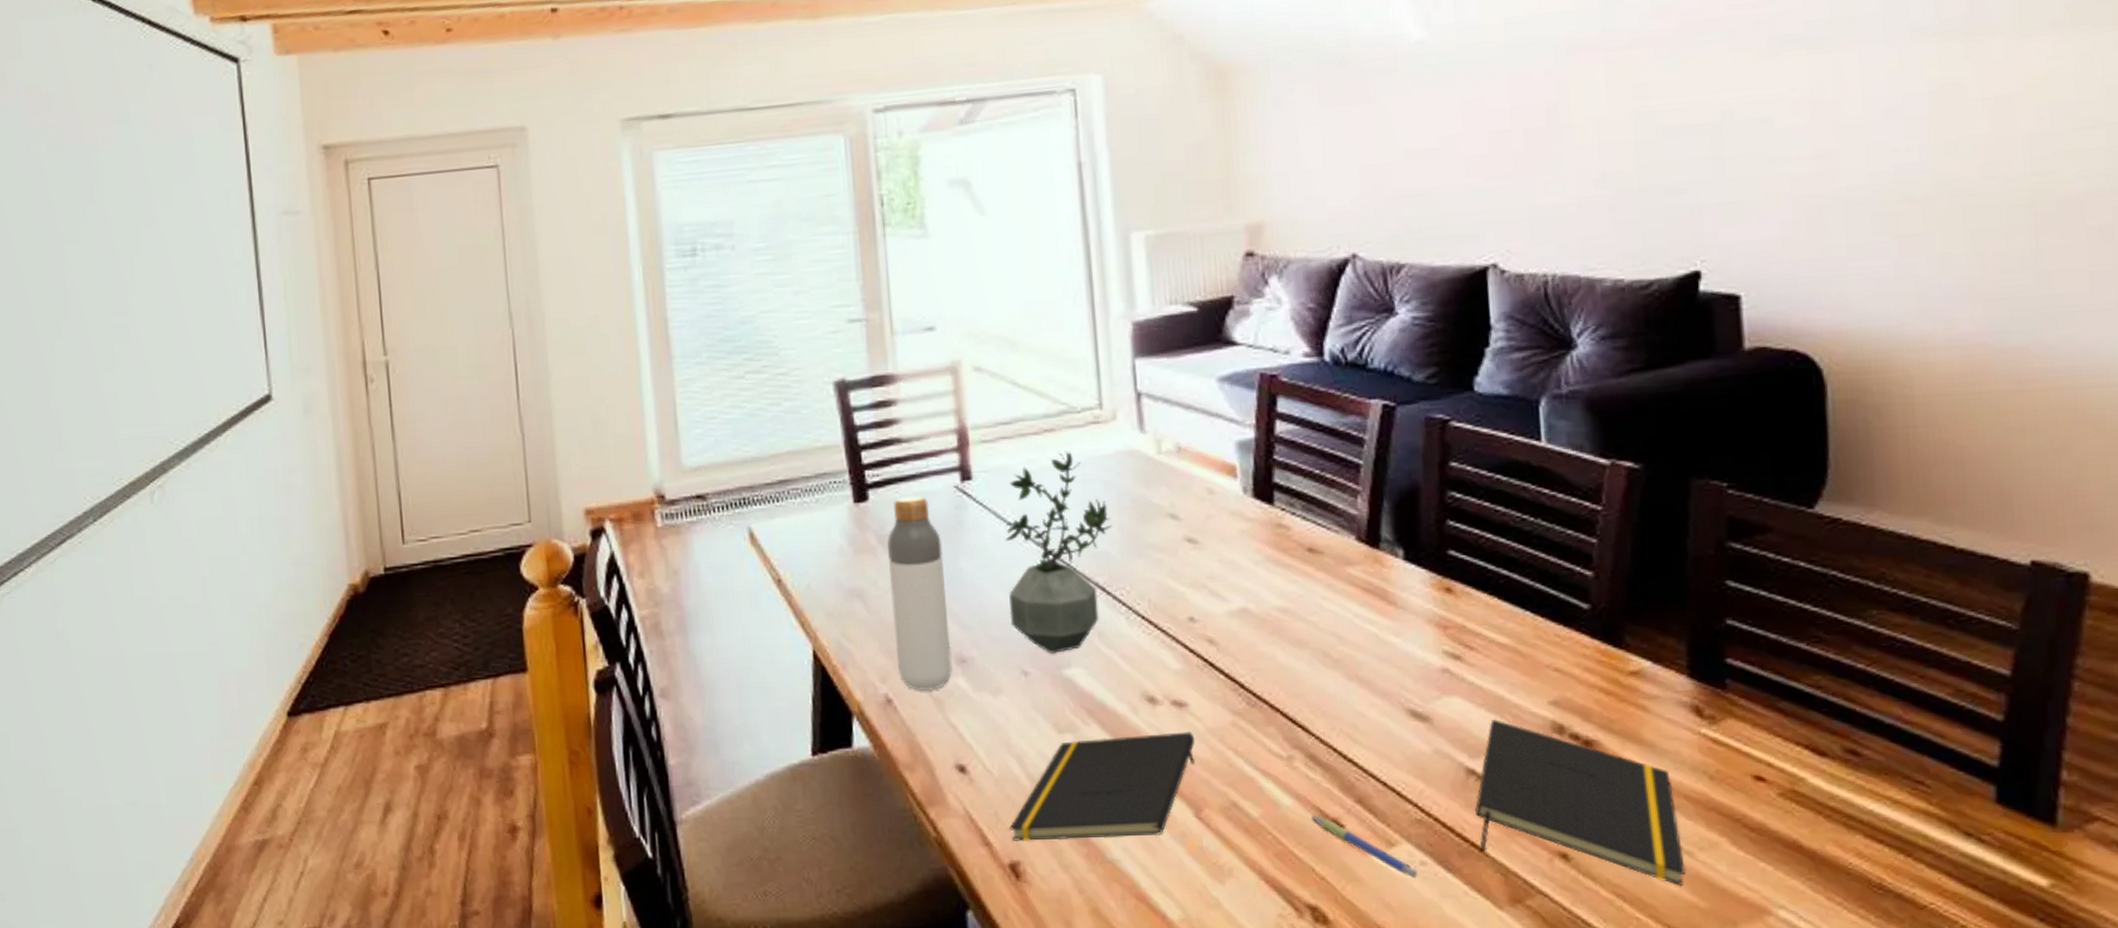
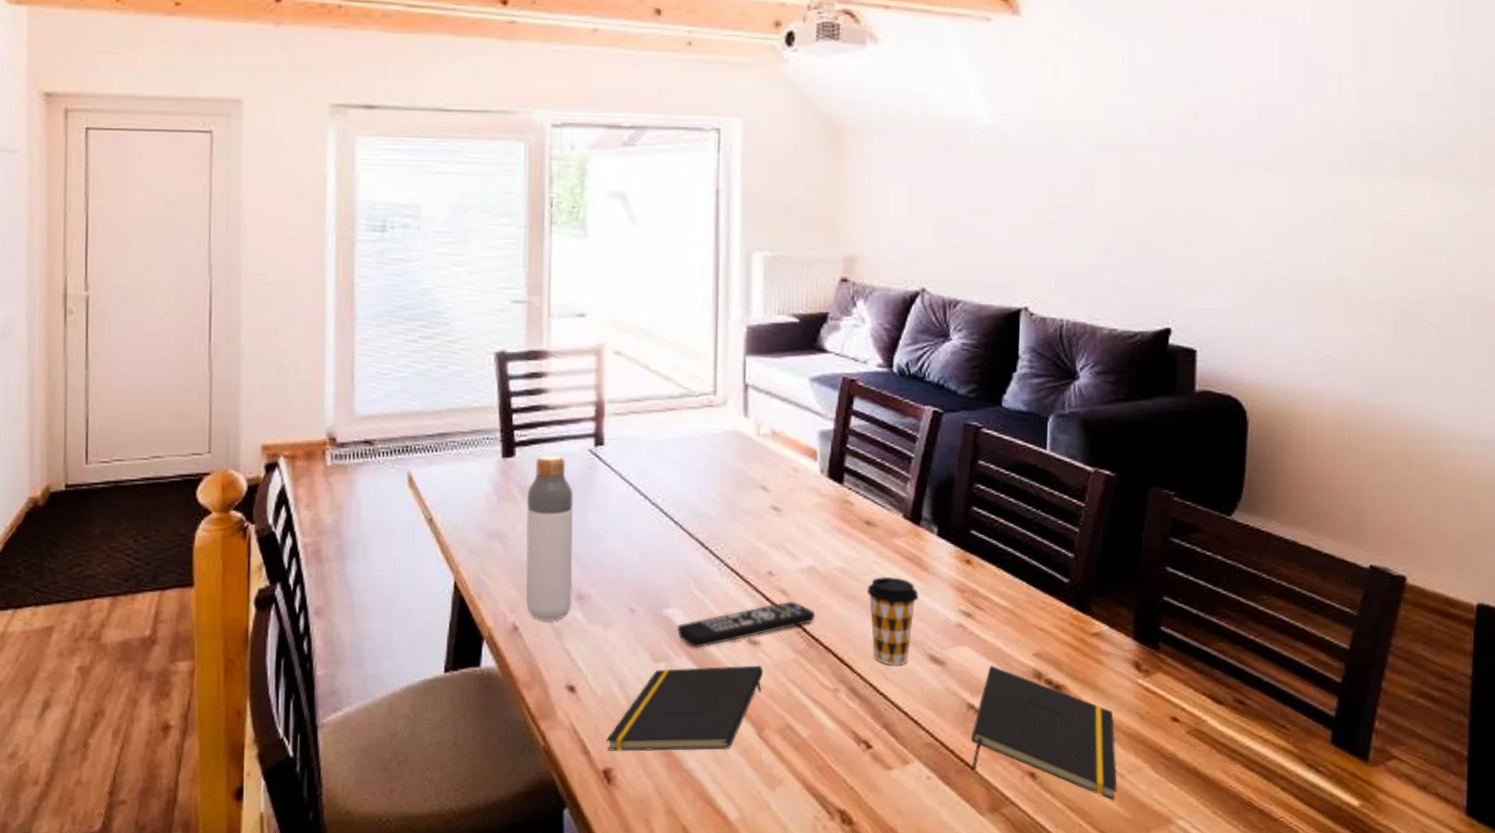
potted plant: present [1005,451,1113,653] -> none [624,427,715,595]
remote control: none [1081,651,1255,715] -> present [676,601,816,649]
pen: present [1311,815,1418,878] -> none [848,737,924,790]
coffee cup: none [1318,614,1386,724] -> present [867,576,918,665]

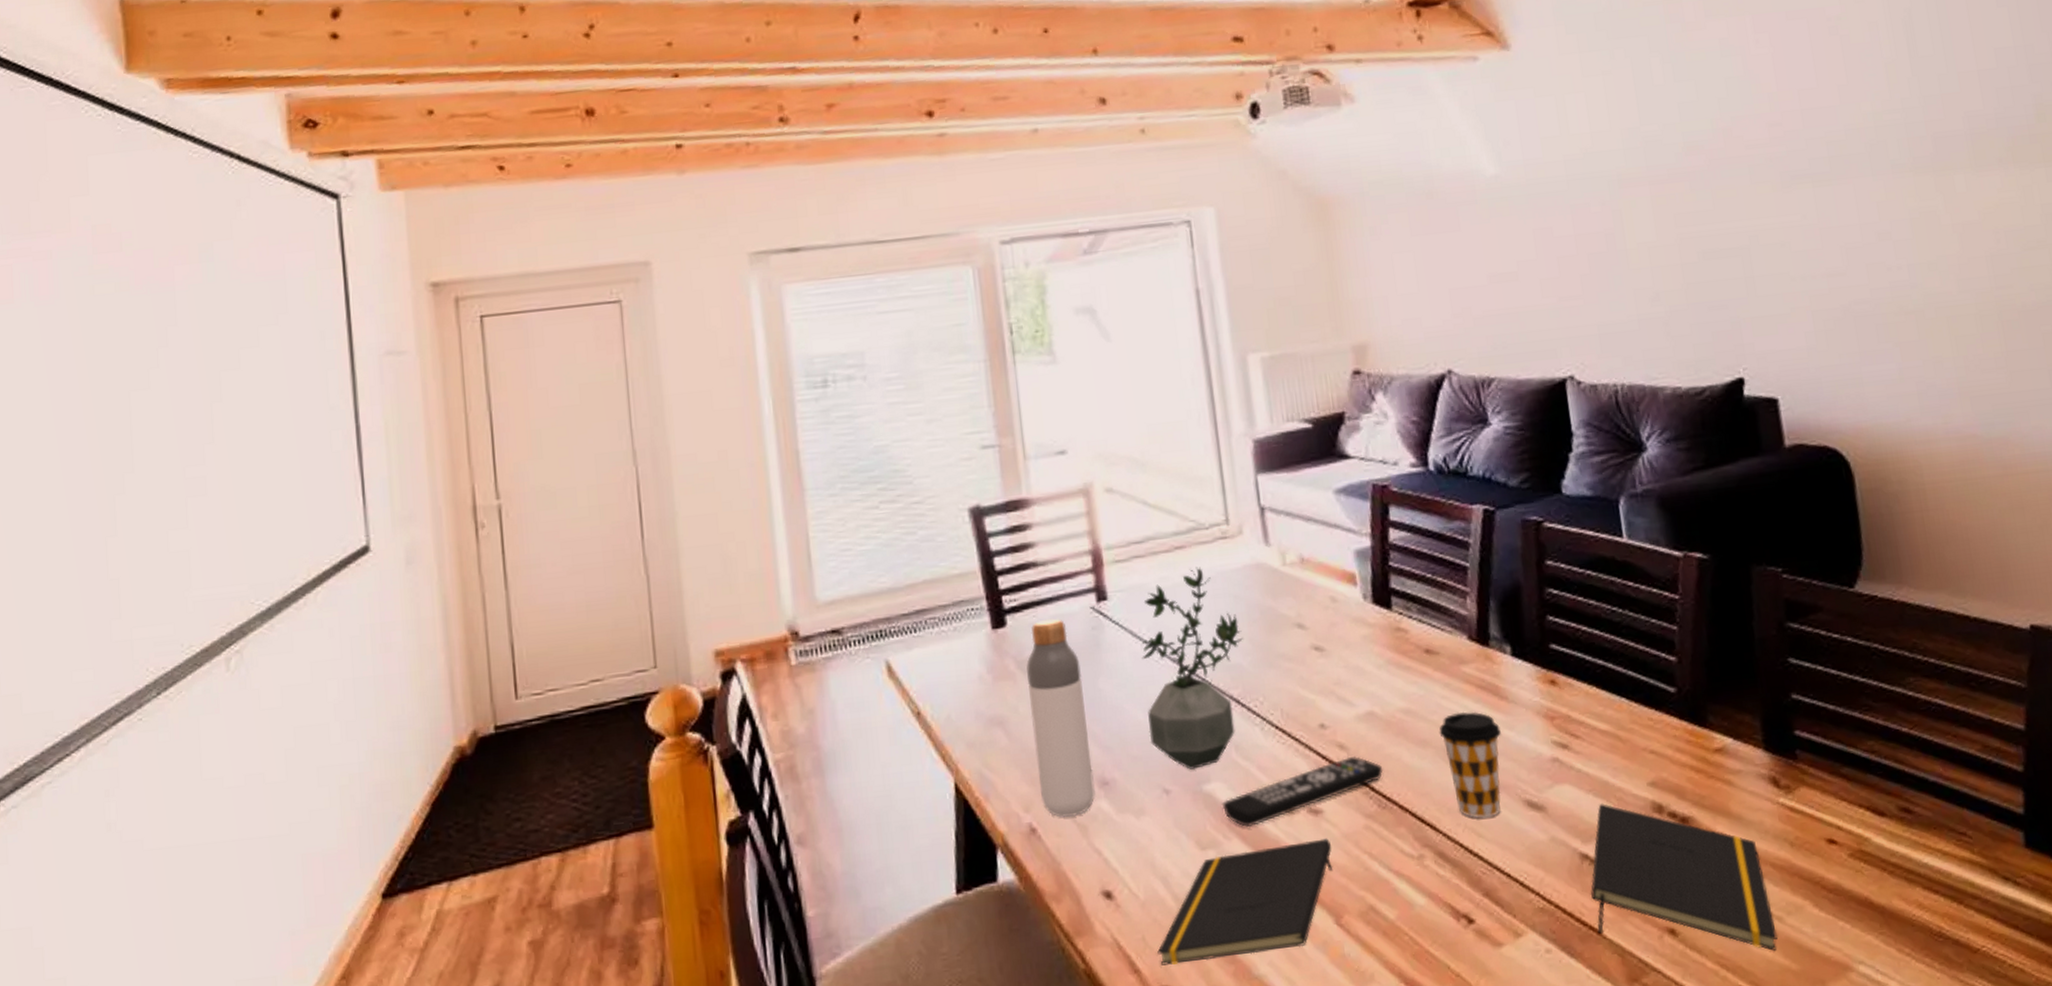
potted plant: none [624,427,715,595] -> present [1142,567,1244,770]

